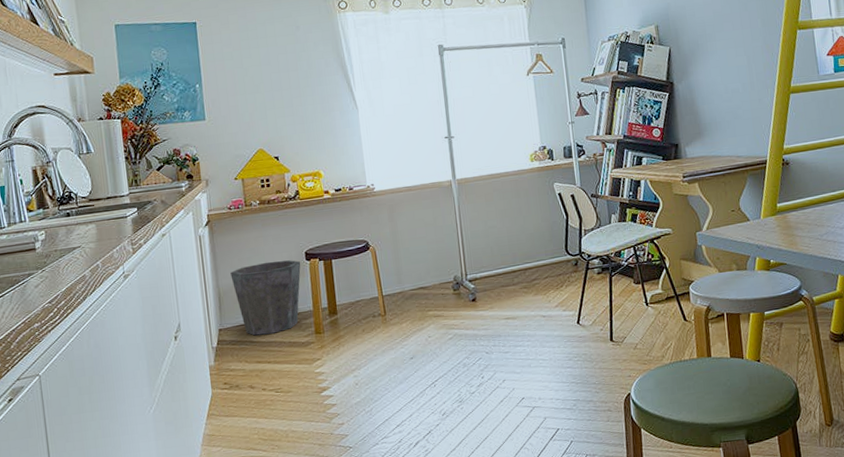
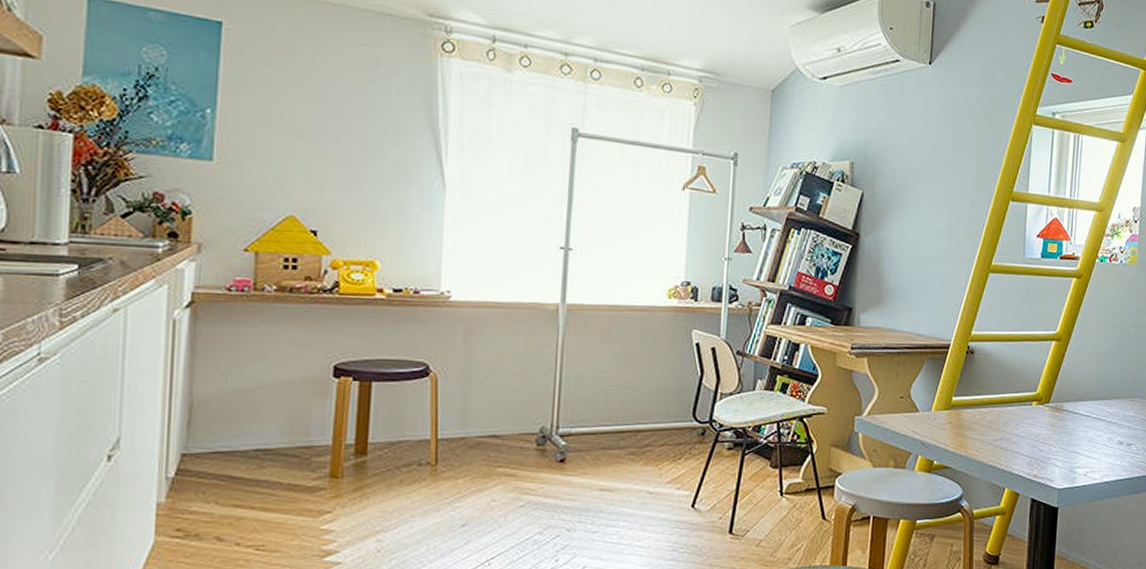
waste bin: present [230,260,301,336] -> none [213,371,325,470]

